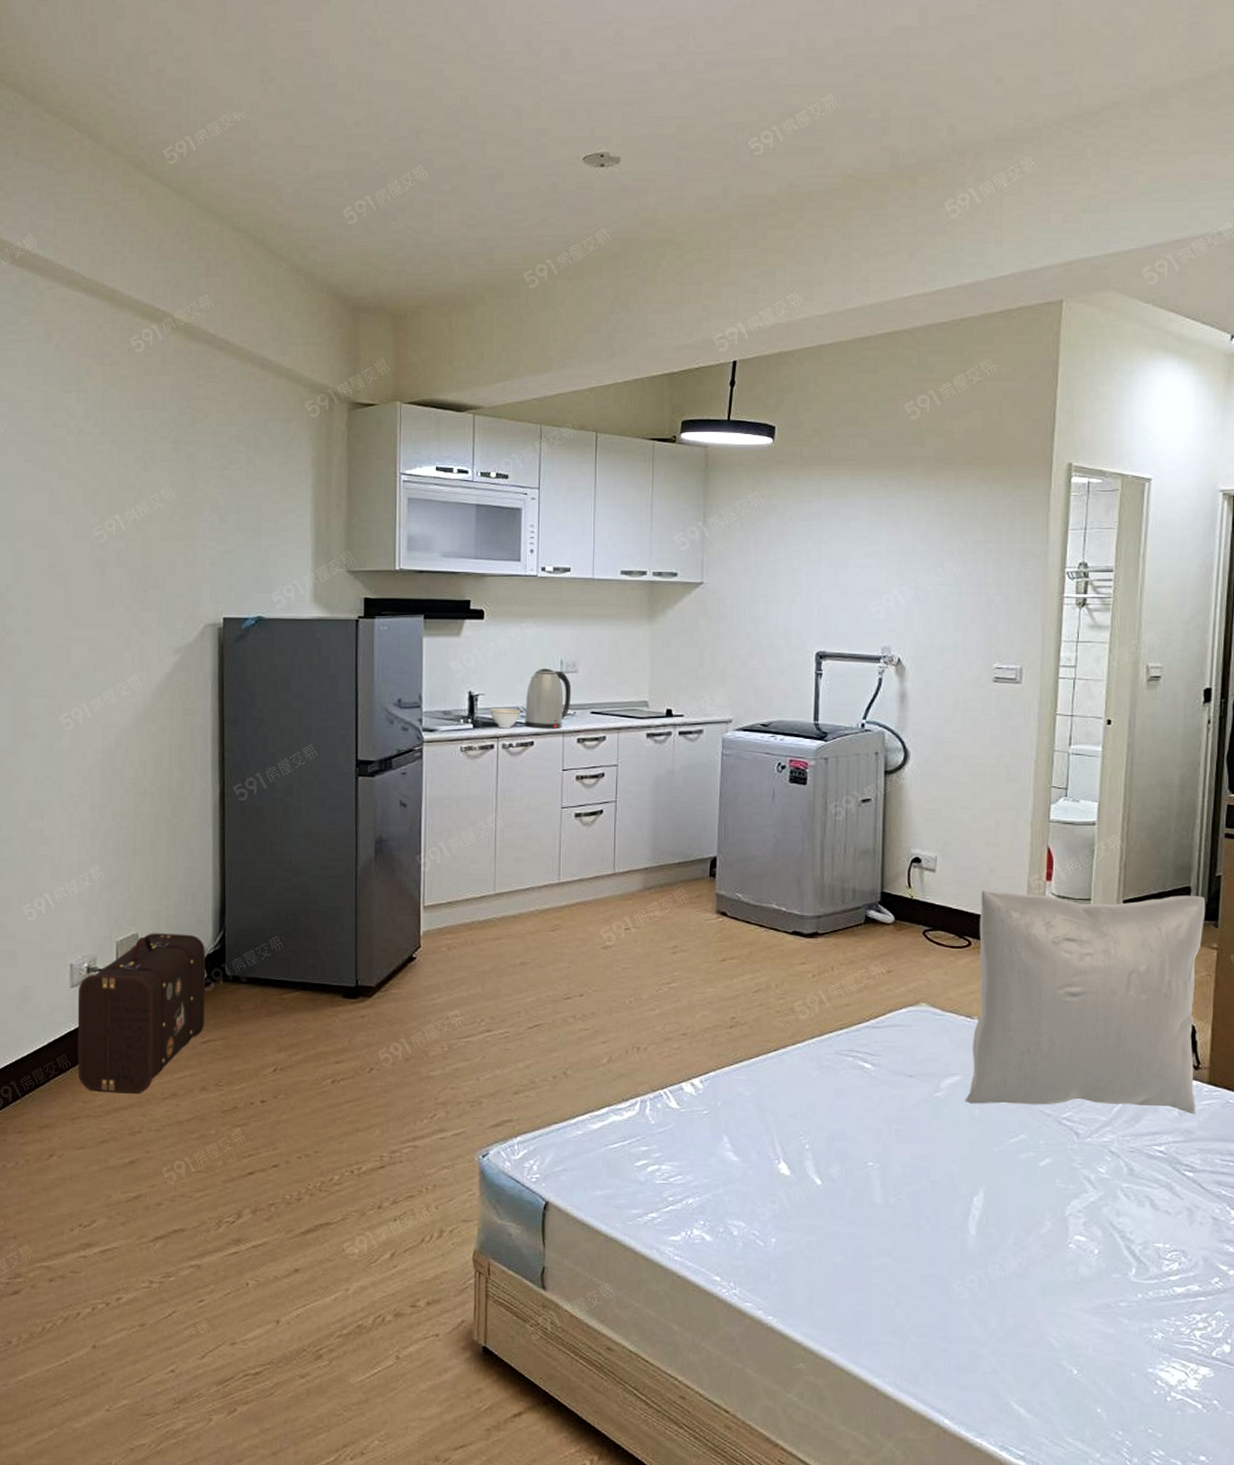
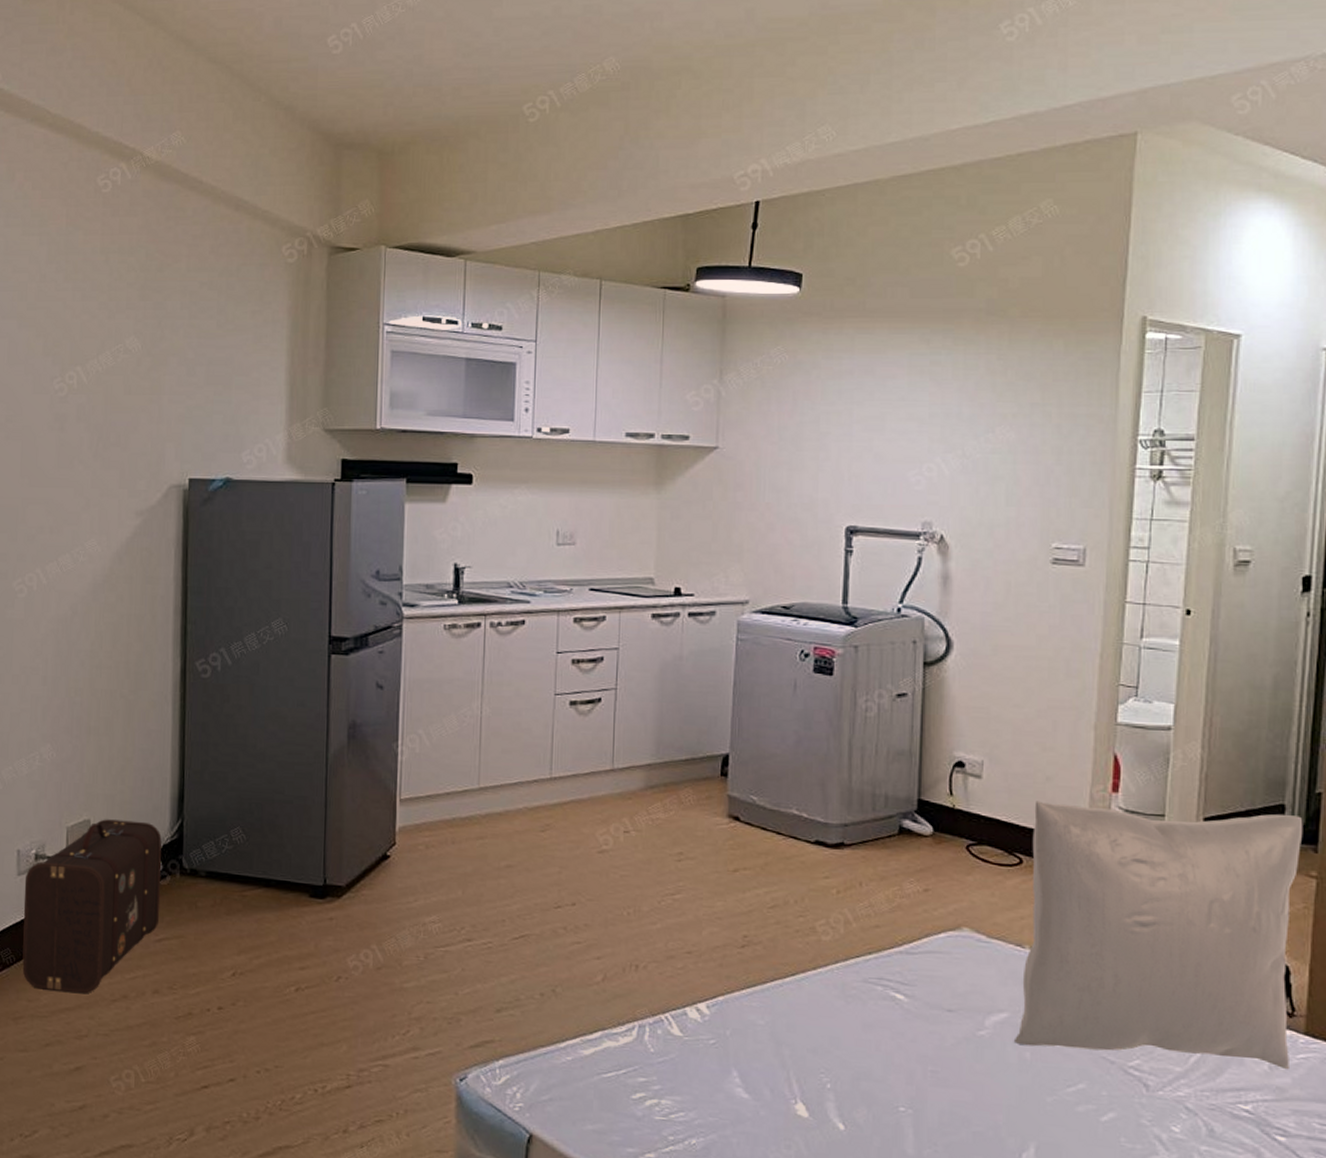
bowl: present [490,707,521,729] -> none [477,582,512,606]
kettle: present [525,668,572,729] -> none [515,539,568,607]

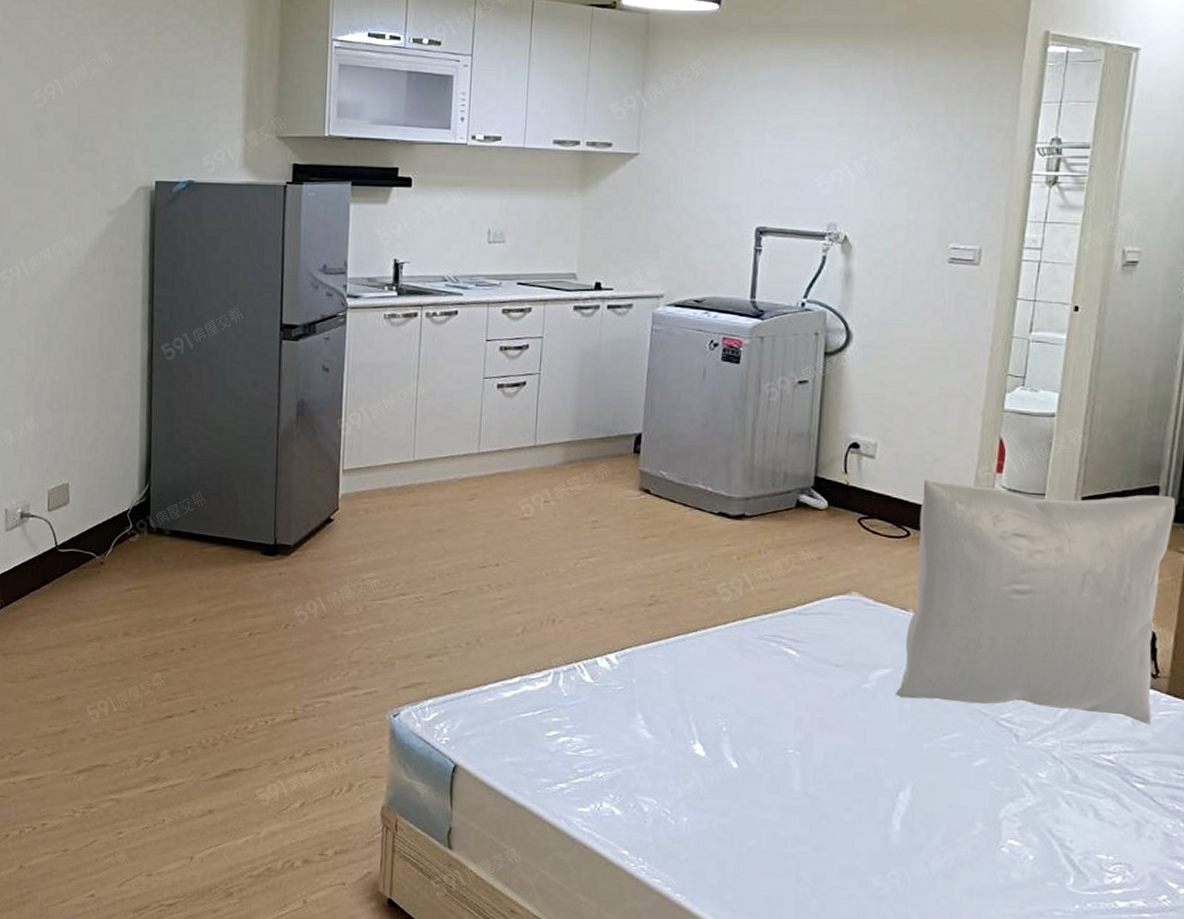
suitcase: present [22,819,162,994] -> none [10,483,131,635]

